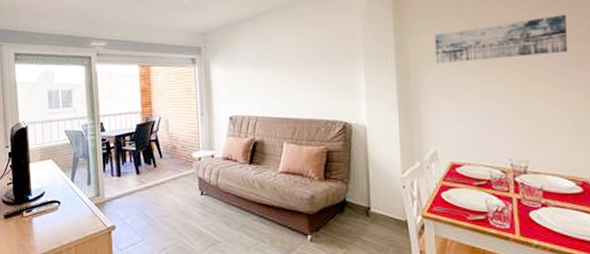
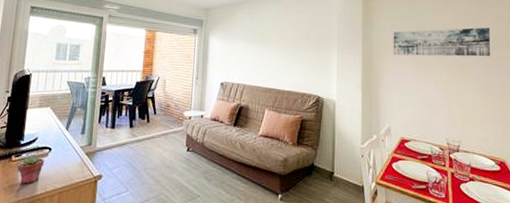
potted succulent: none [30,210,55,239] -> present [17,155,44,184]

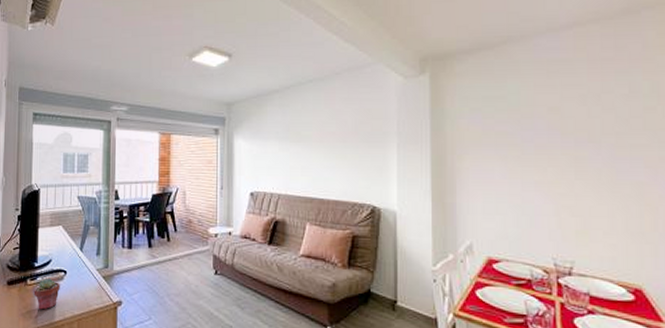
wall art: present [393,27,491,57] -> none [474,105,621,149]

